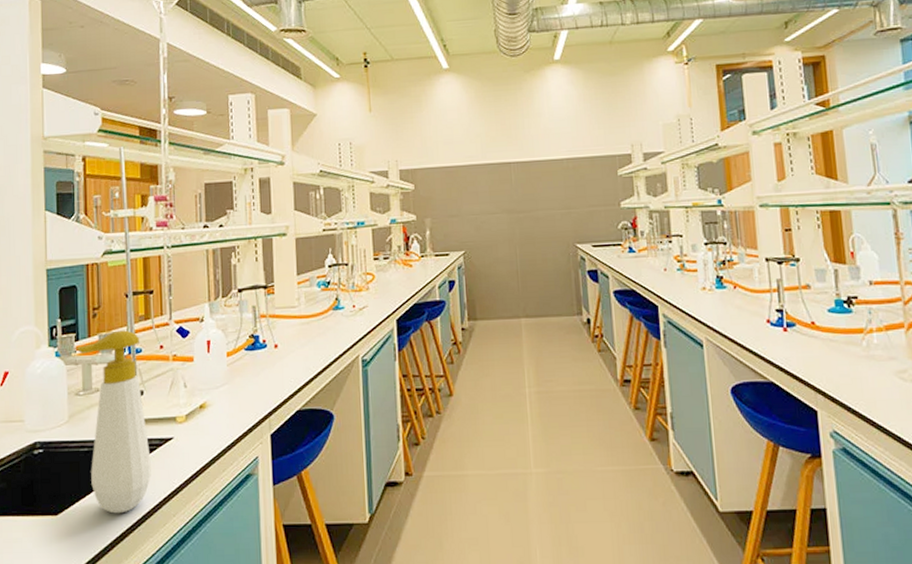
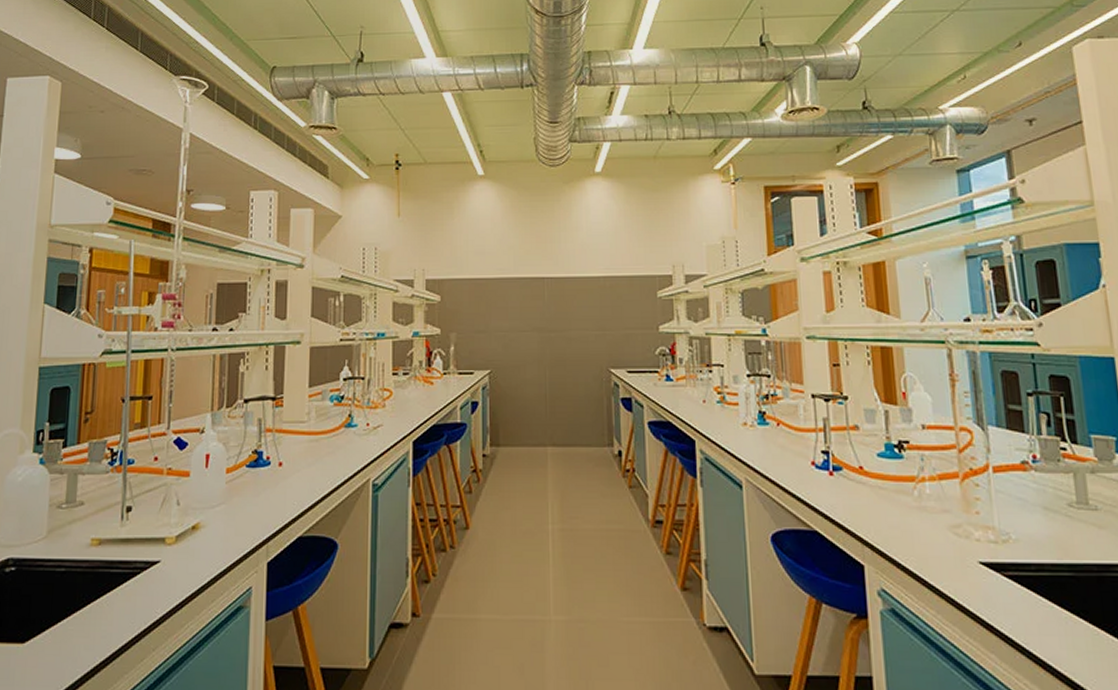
soap bottle: present [76,330,151,514] -> none [63,438,134,645]

